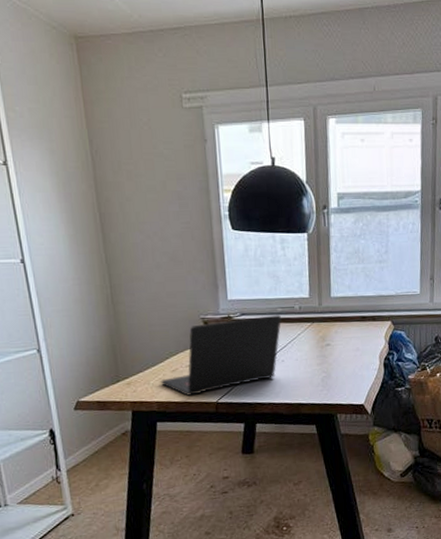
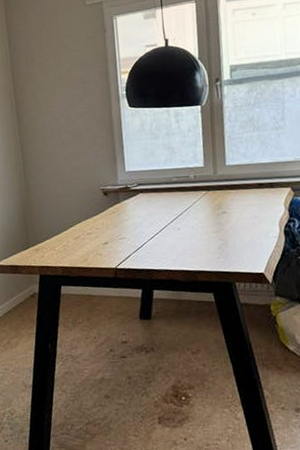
laptop: present [161,315,281,396] -> none [65,184,177,262]

